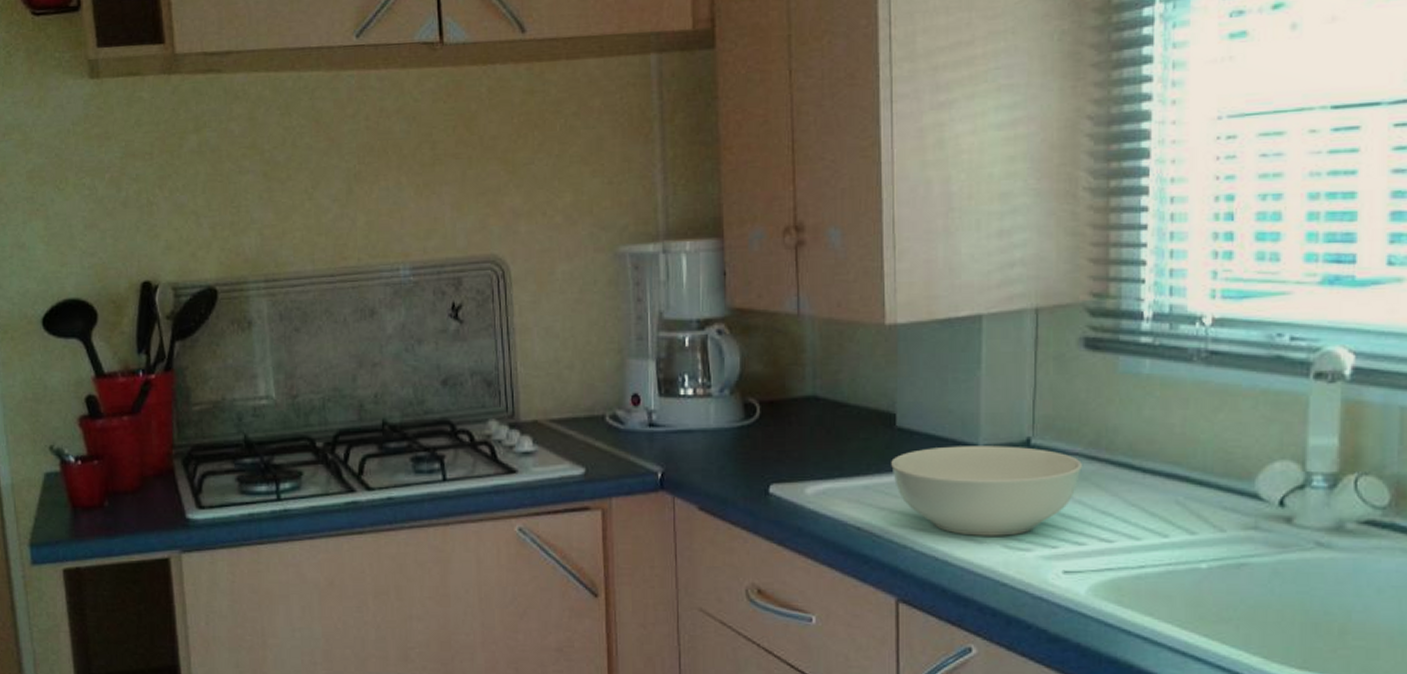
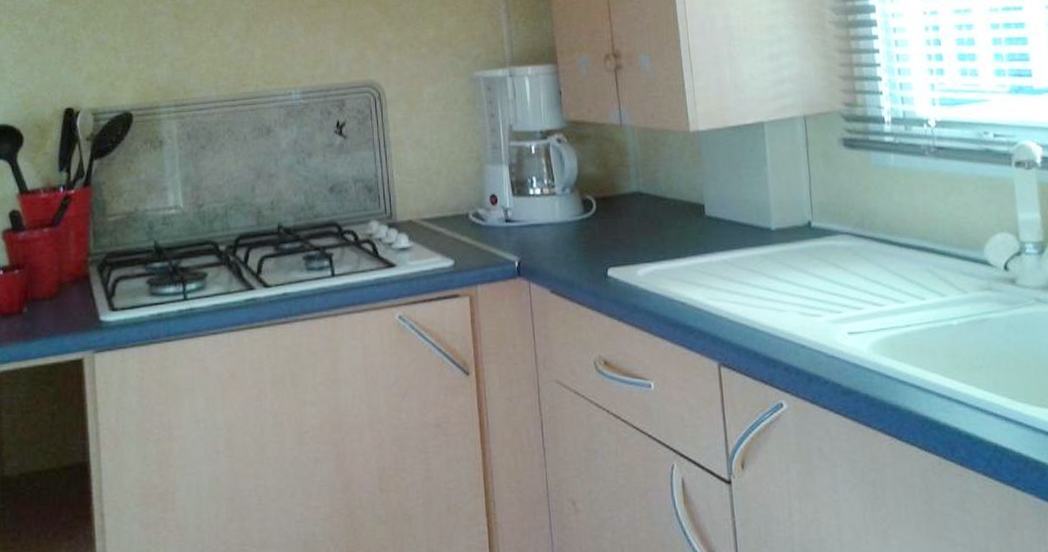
bowl: present [890,446,1084,536] -> none [703,228,854,306]

